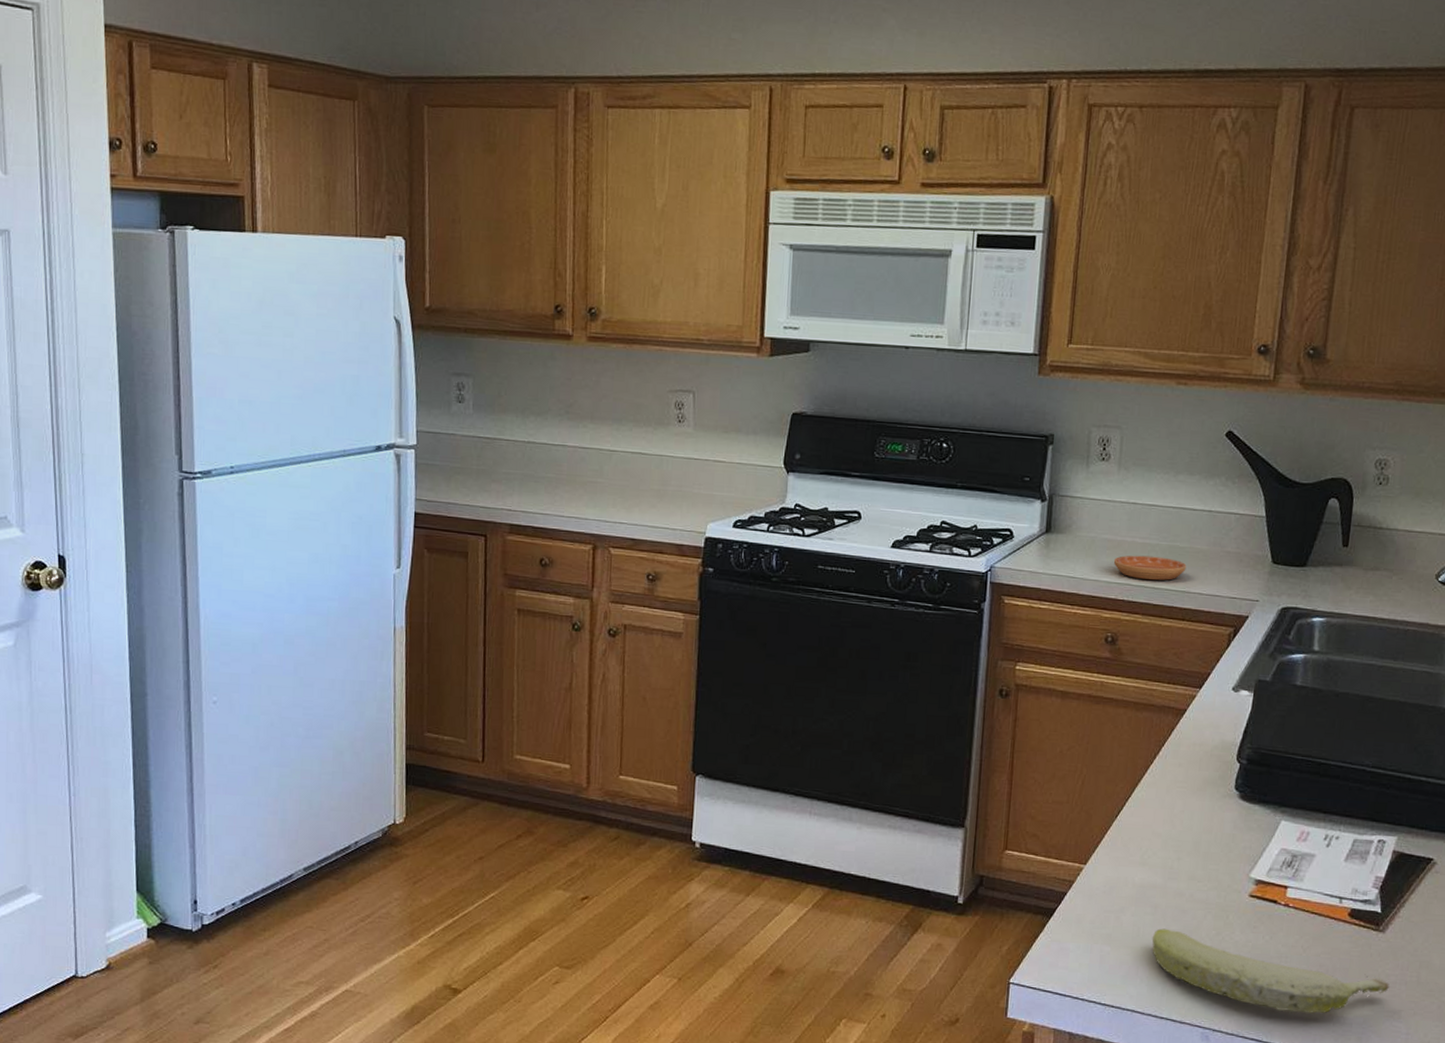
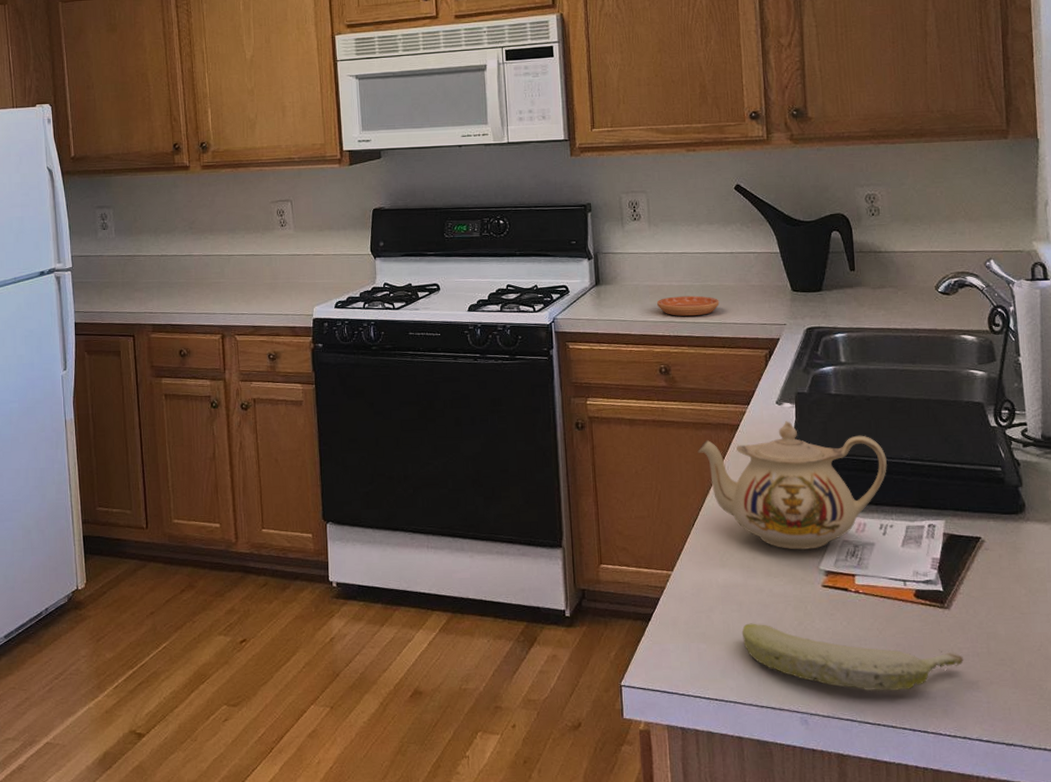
teapot: none [1134,710,1346,855] -> present [698,421,887,550]

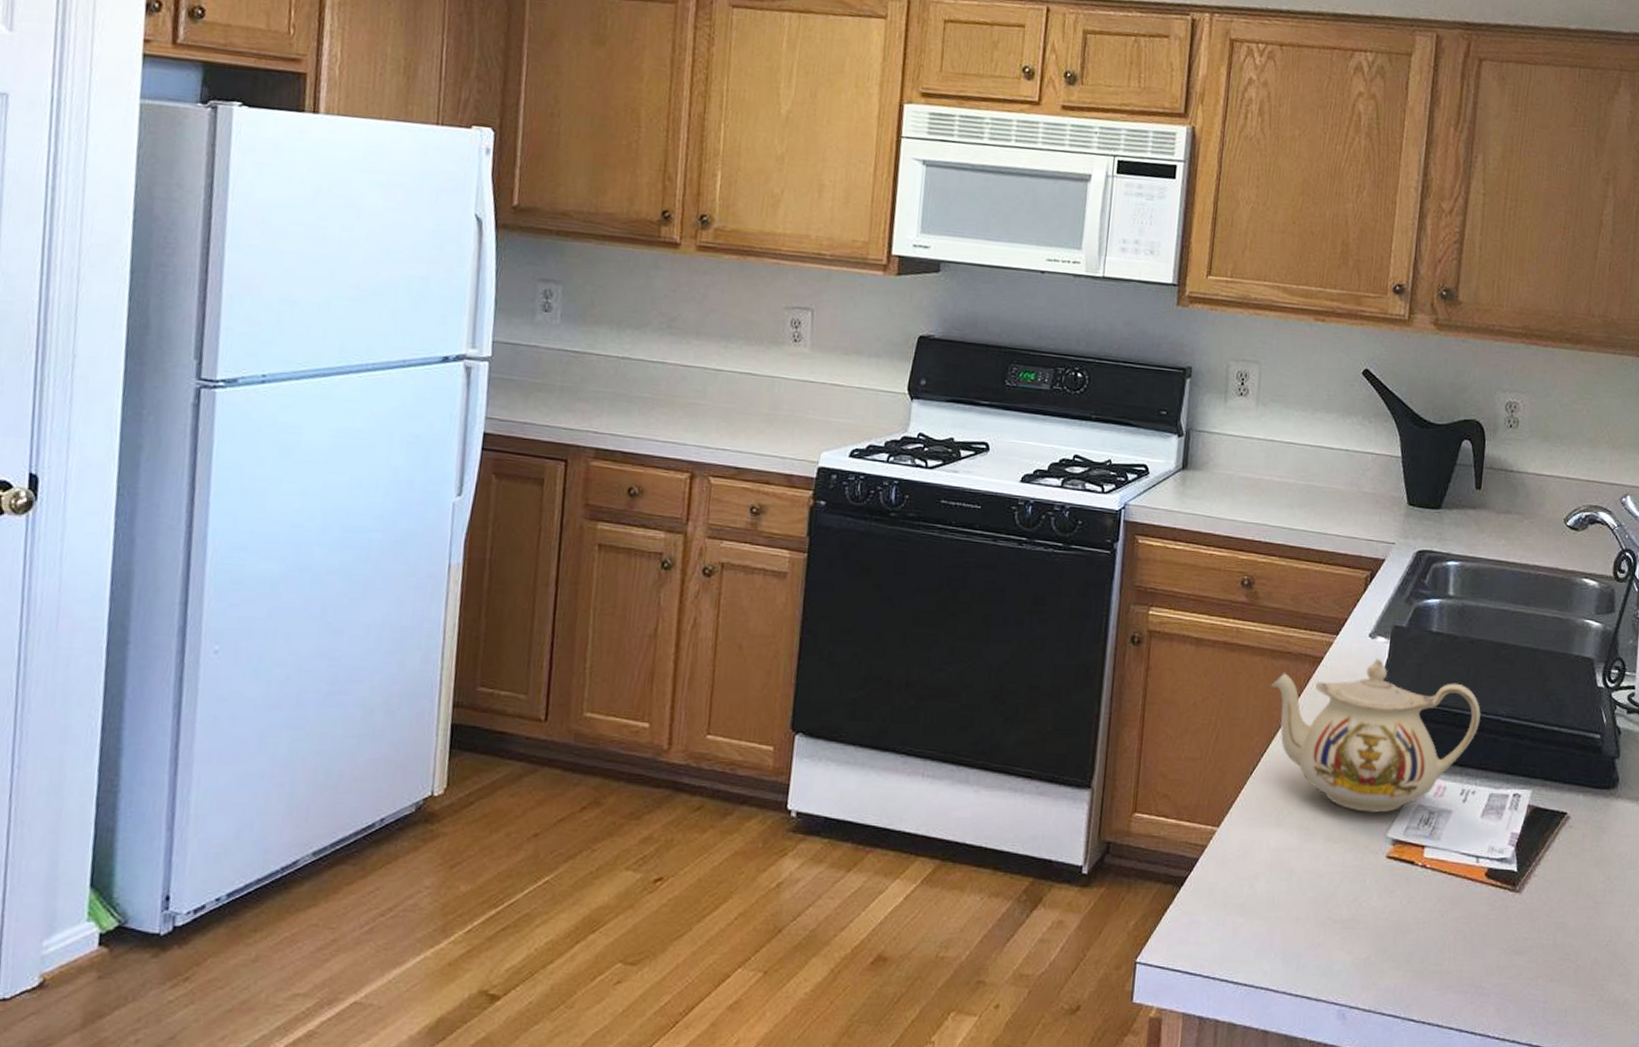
saucer: present [656,295,719,317] -> none [1250,494,1324,521]
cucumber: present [741,623,964,692] -> none [1287,895,1527,984]

